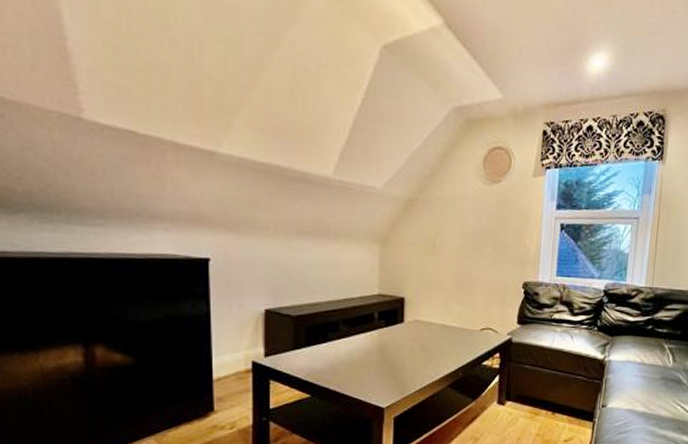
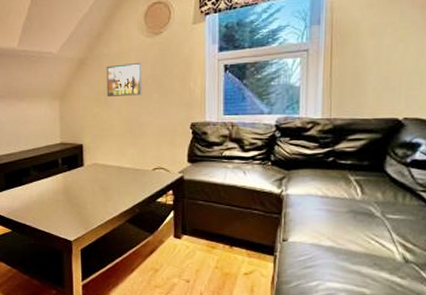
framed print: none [436,210,477,248] -> present [106,62,142,97]

